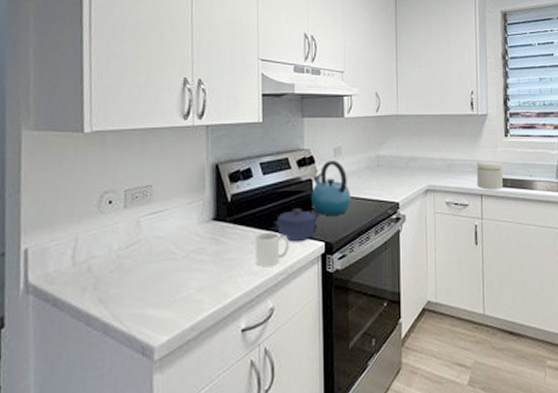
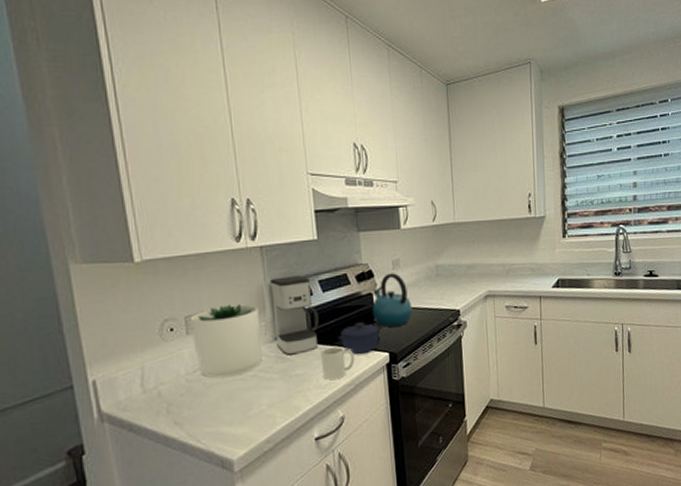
planter: none [129,180,199,257] -> present [190,304,263,379]
coffee maker: none [211,156,257,237] -> present [269,275,319,356]
jar: present [476,161,504,190] -> none [535,262,562,292]

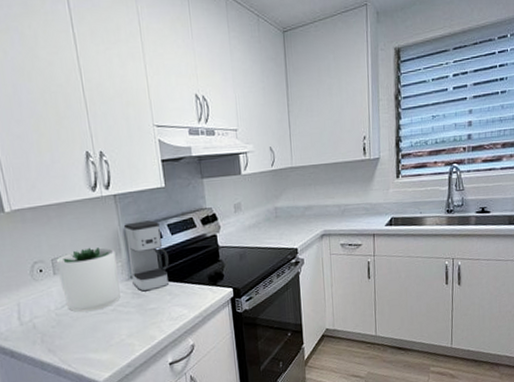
mug: present [321,346,355,381] -> none [172,283,202,313]
cooking pot: present [338,322,380,354] -> none [186,261,225,290]
kettle: present [371,273,413,327] -> none [216,216,254,266]

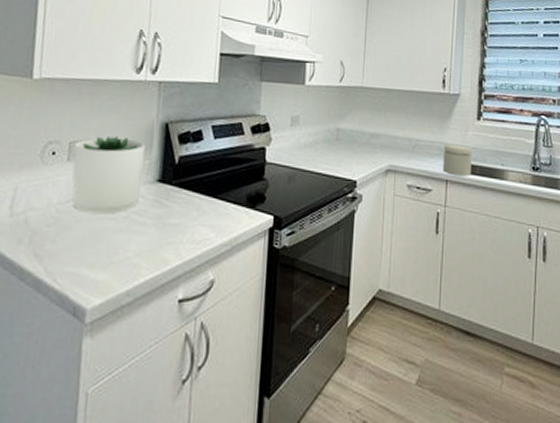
coffee maker: present [123,220,169,292] -> none [157,116,206,202]
jar: none [368,202,395,230] -> present [442,144,473,177]

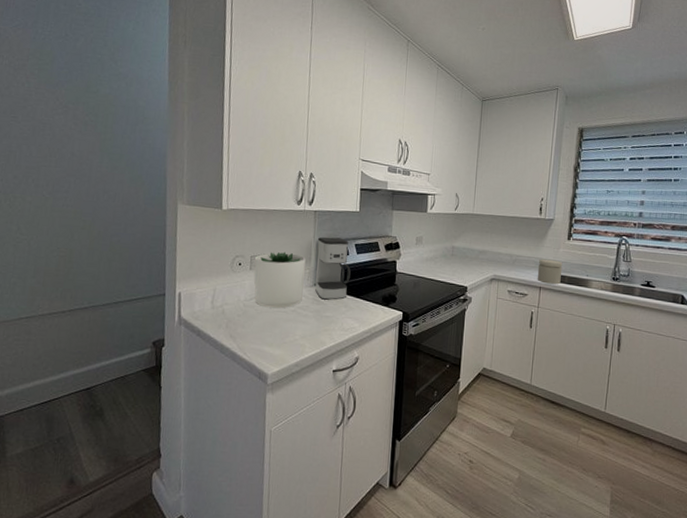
coffee maker: none [157,116,206,202] -> present [315,237,351,300]

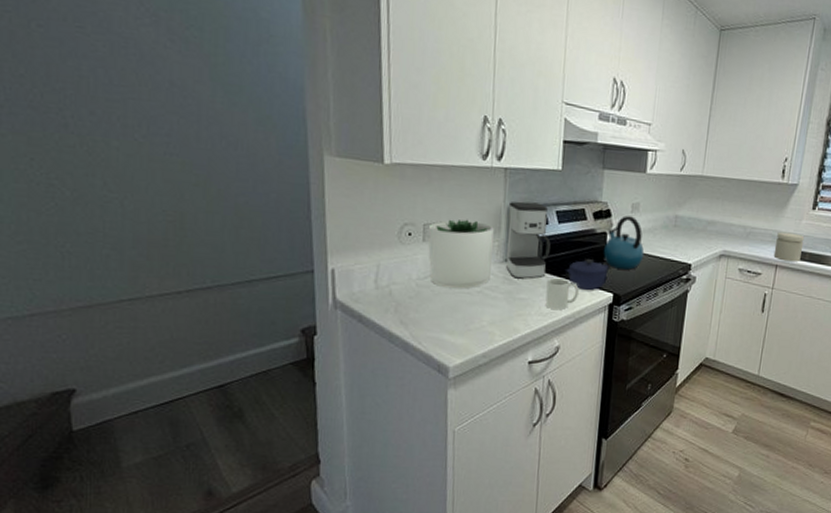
mug: none [347,298,374,326] -> present [545,277,579,311]
cooking pot: none [363,283,399,310] -> present [566,259,609,291]
kettle: none [393,247,428,292] -> present [603,215,645,270]

